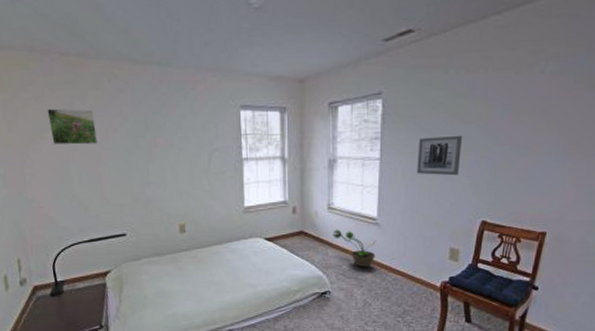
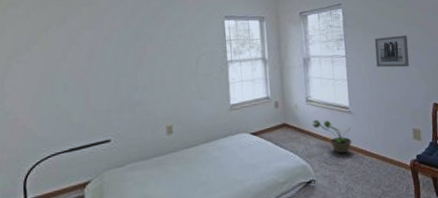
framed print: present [47,108,98,145] -> none [37,22,87,56]

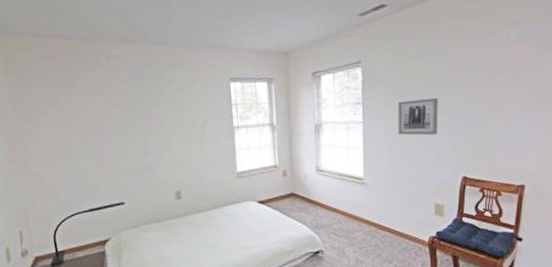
decorative plant: present [312,119,352,154] -> none [322,190,365,226]

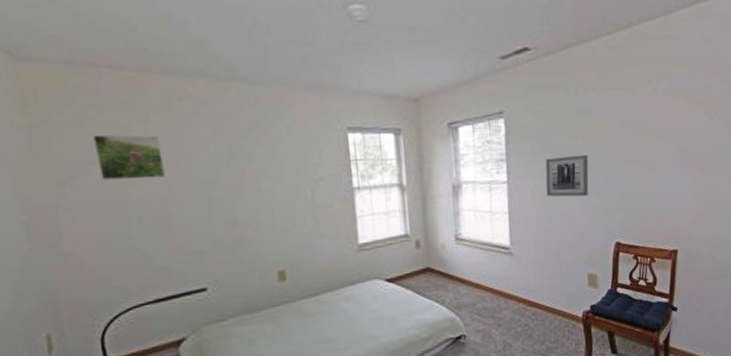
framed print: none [49,87,97,121] -> present [92,134,165,181]

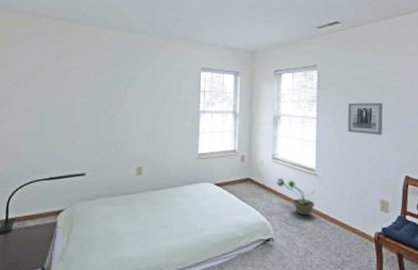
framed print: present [92,134,165,181] -> none [34,60,76,92]
decorative plant: none [463,262,512,304] -> present [276,178,315,216]

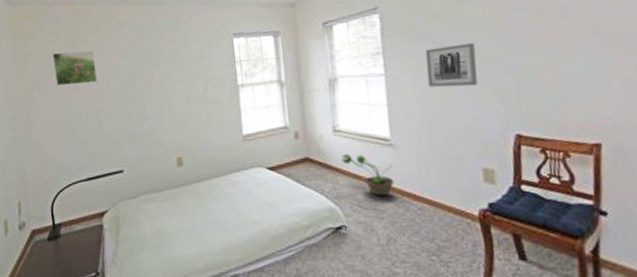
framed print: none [34,60,76,92] -> present [52,50,97,86]

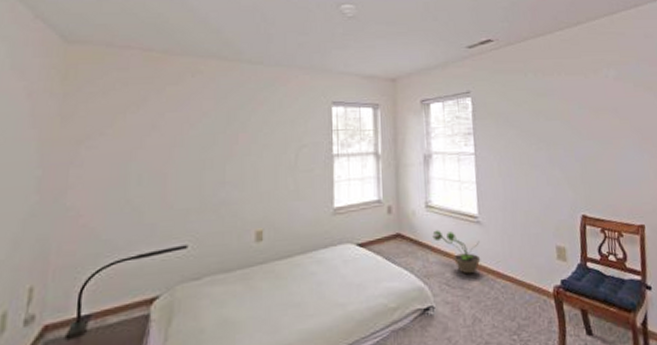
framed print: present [52,50,97,86] -> none [113,102,170,142]
wall art: present [424,42,478,88] -> none [509,130,552,170]

